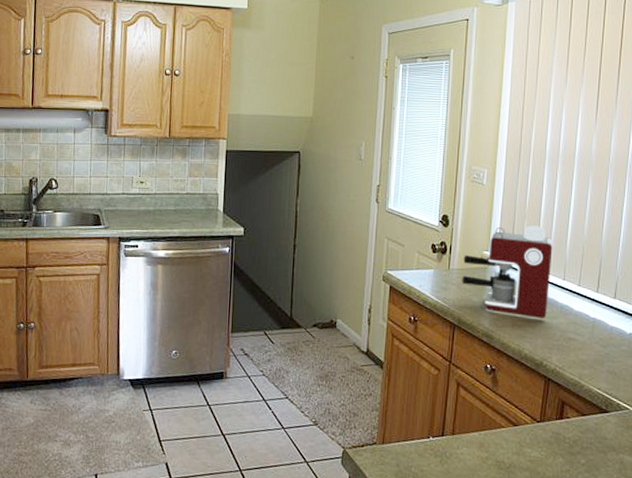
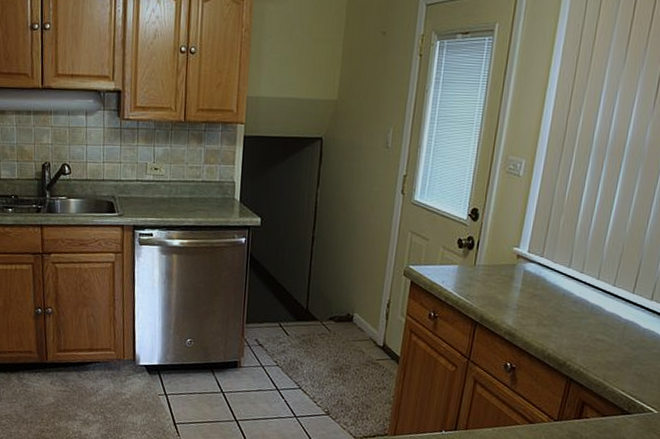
coffee maker: present [462,225,553,318] -> none [487,221,590,318]

